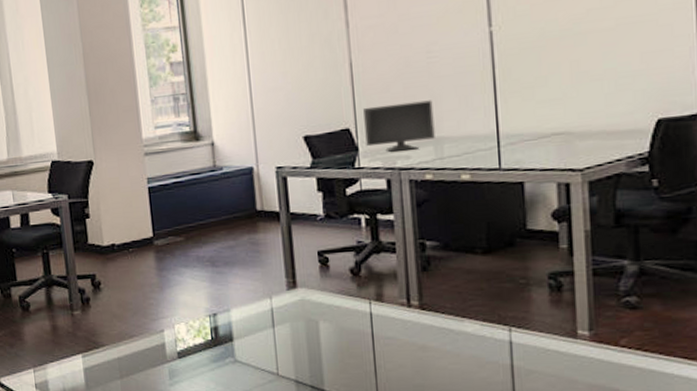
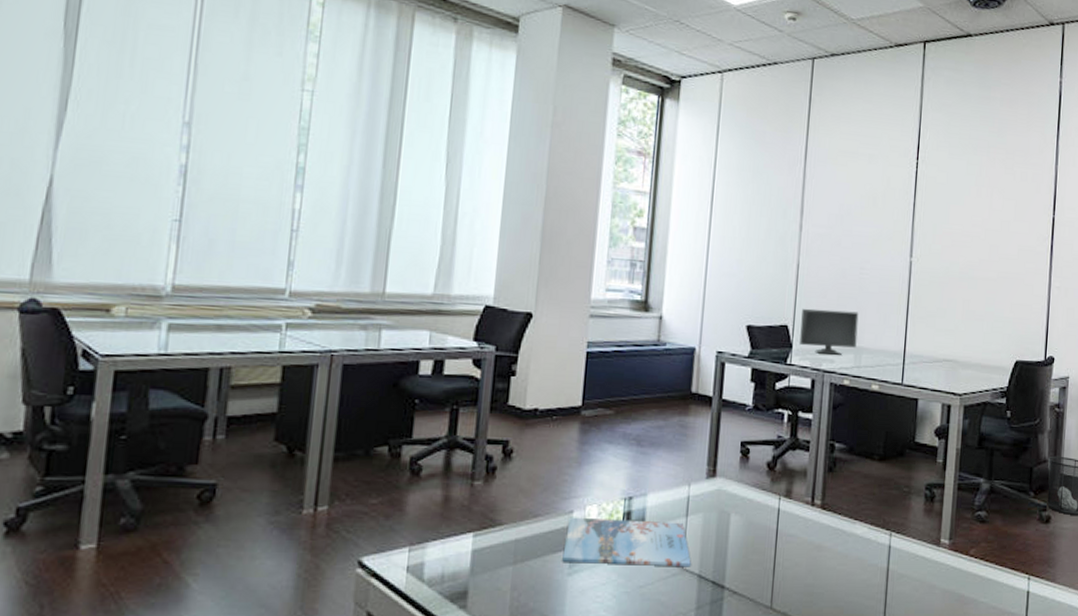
magazine: none [161,333,286,375] -> present [562,517,691,567]

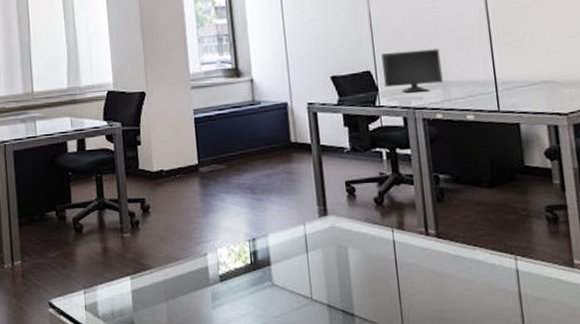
magazine: present [562,517,691,567] -> none [204,258,319,298]

